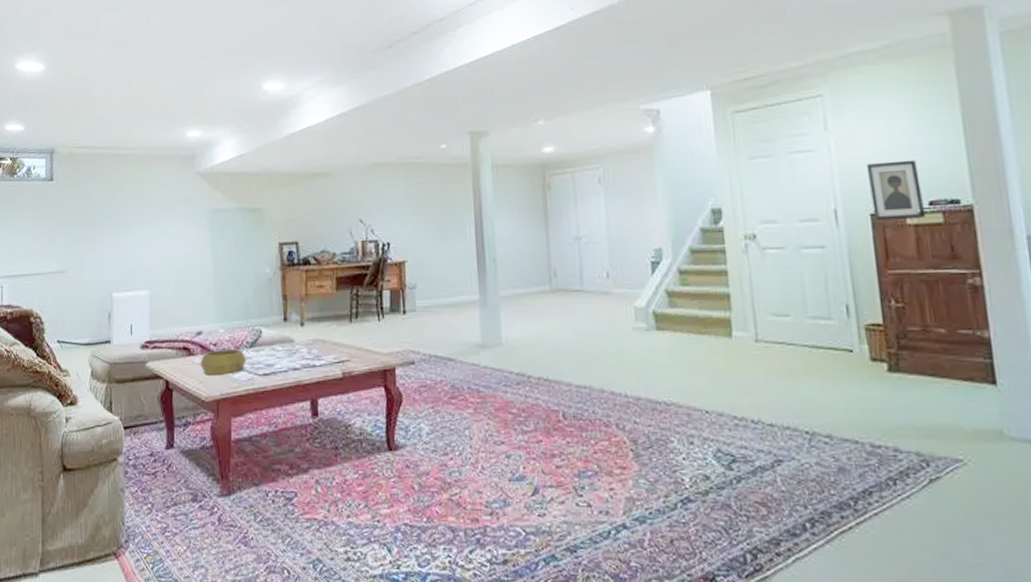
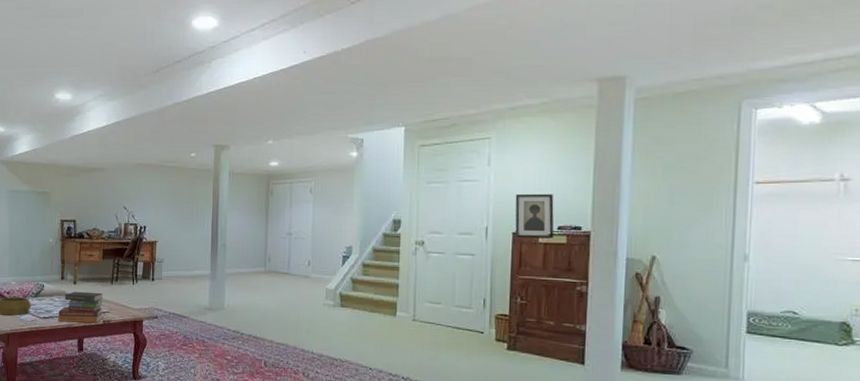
books: none [282,335,342,378] -> present [58,291,103,323]

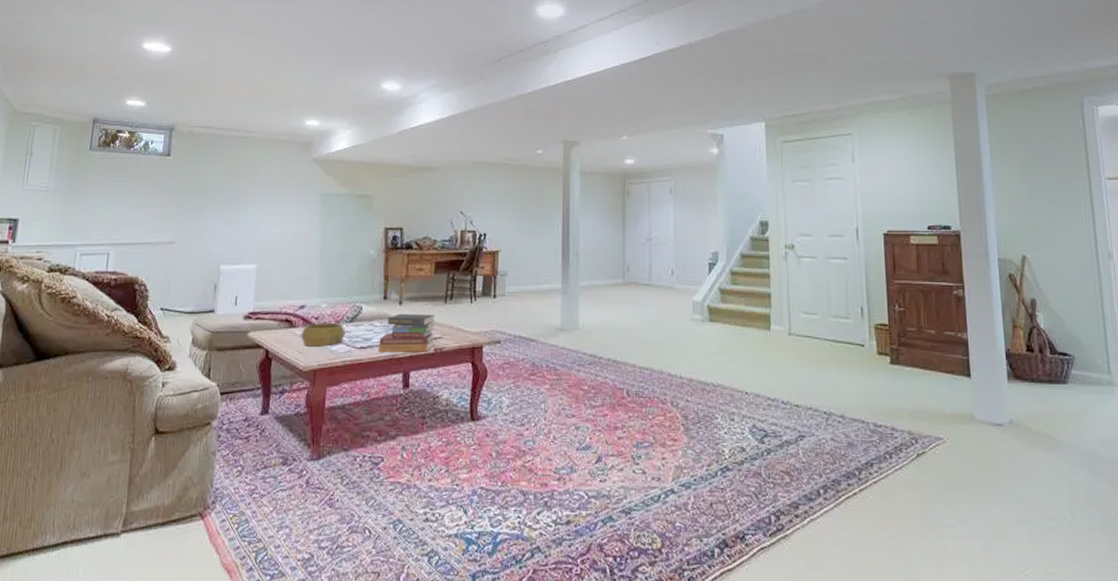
picture frame: present [515,193,554,239] -> none [882,191,925,239]

